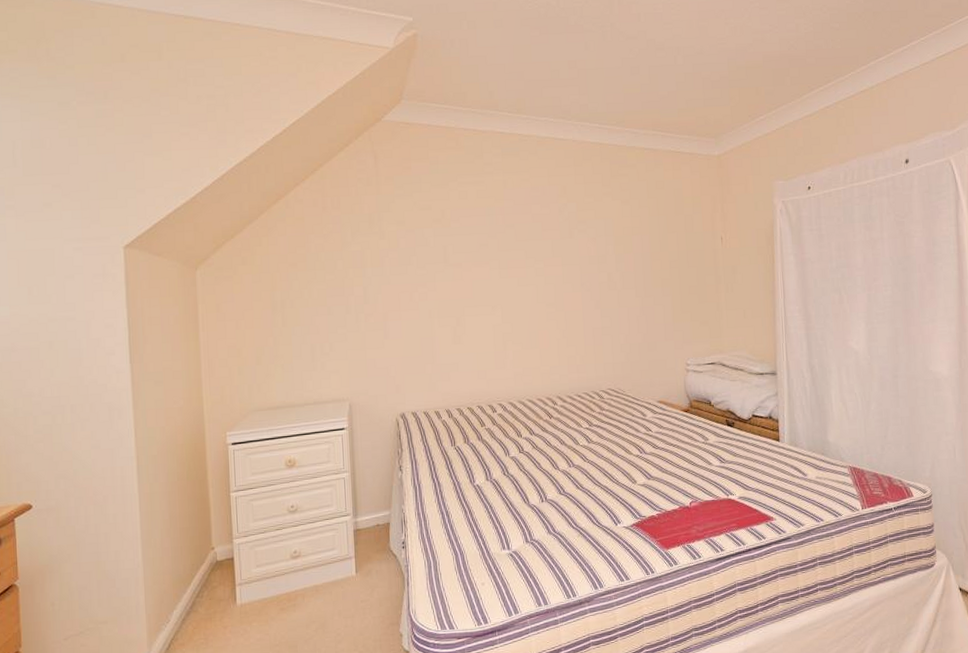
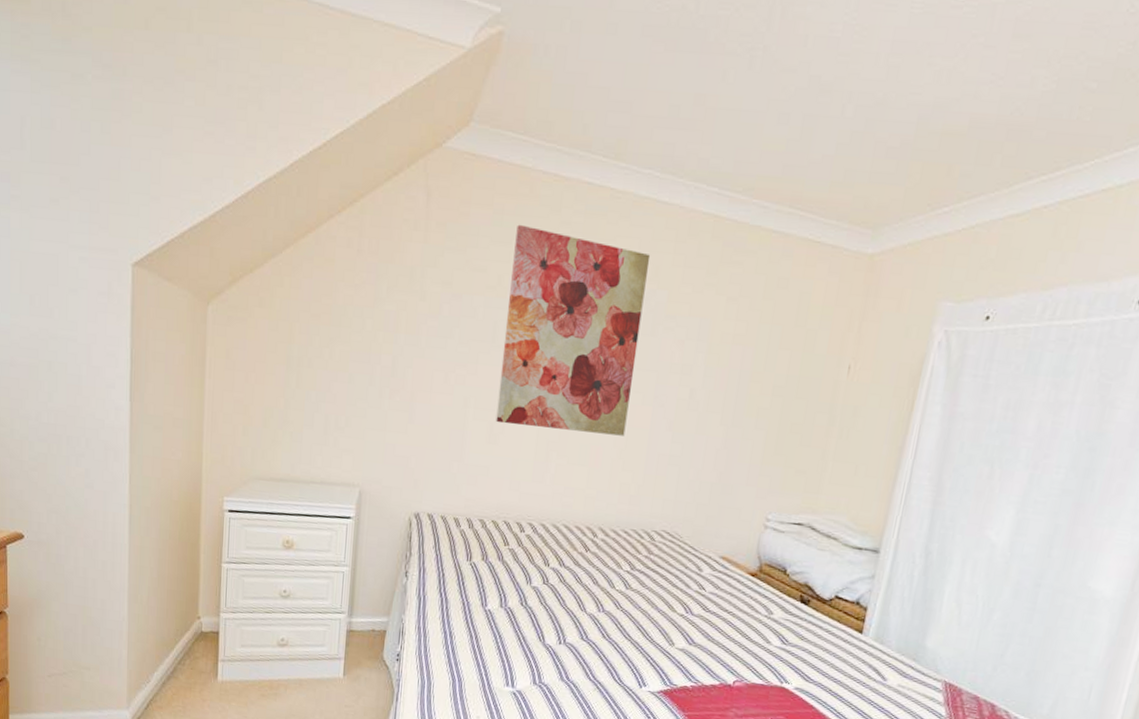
wall art: none [450,170,564,326] -> present [496,224,651,436]

